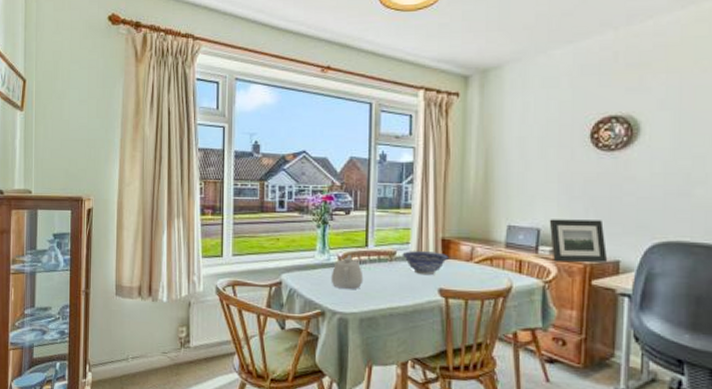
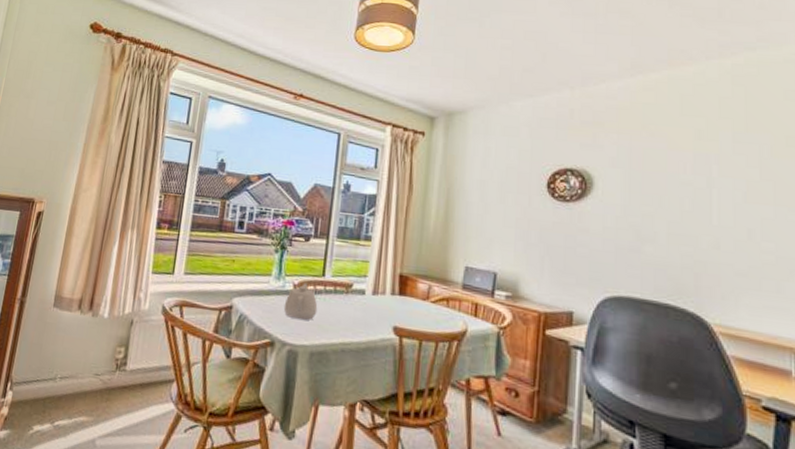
decorative bowl: present [402,251,449,276] -> none [359,284,405,312]
picture frame: present [549,219,608,263] -> none [505,264,562,313]

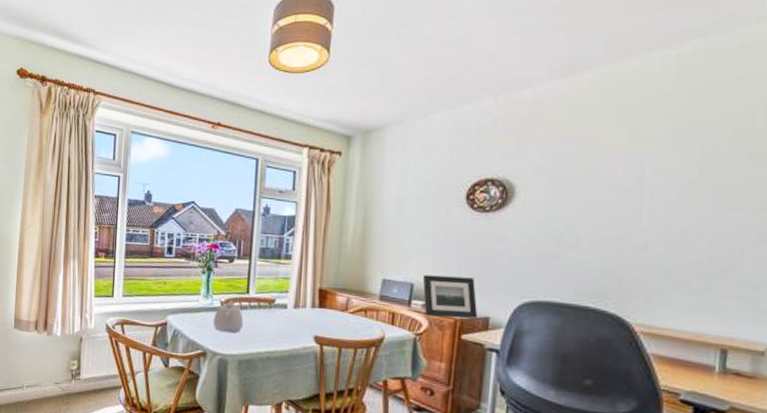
picture frame: none [505,264,562,313] -> present [422,275,478,318]

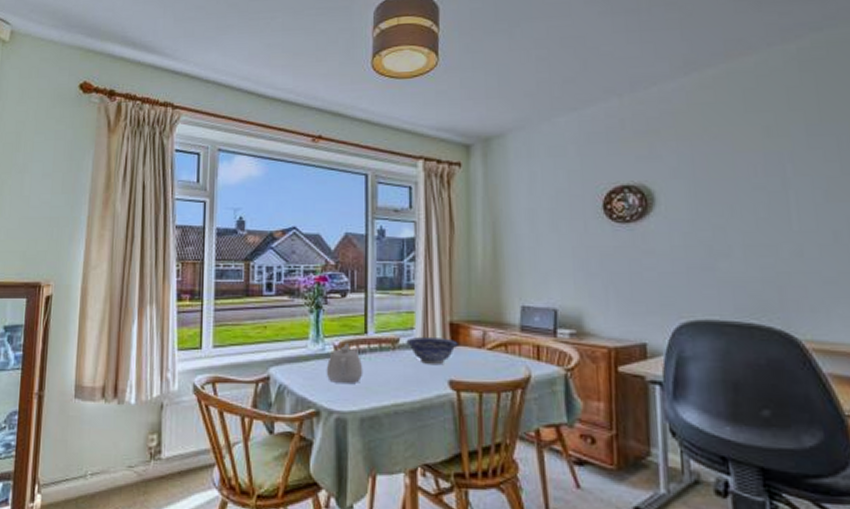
decorative bowl: none [281,299,325,323] -> present [406,337,458,366]
picture frame: present [422,275,478,318] -> none [566,298,634,347]

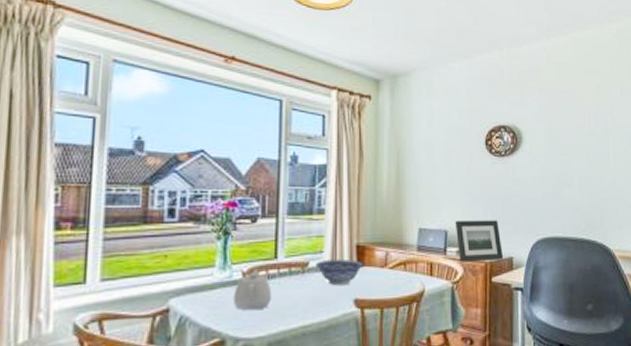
picture frame: none [566,298,634,347] -> present [455,220,504,262]

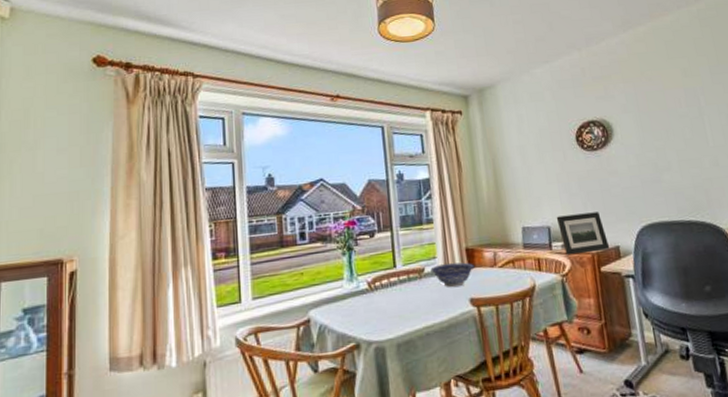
teapot: present [233,269,272,310] -> none [362,278,396,316]

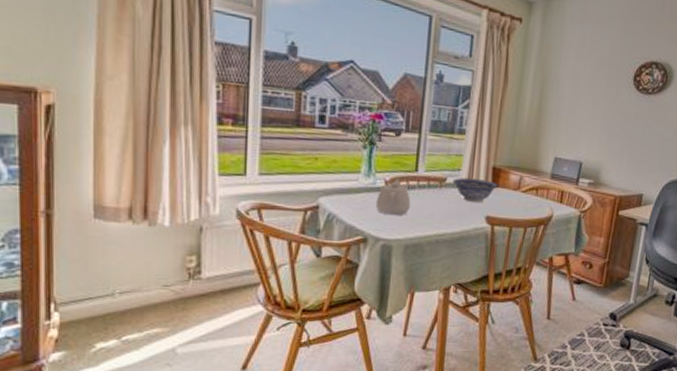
teapot: none [362,278,396,316] -> present [375,179,411,215]
picture frame: present [556,212,610,256] -> none [590,154,634,195]

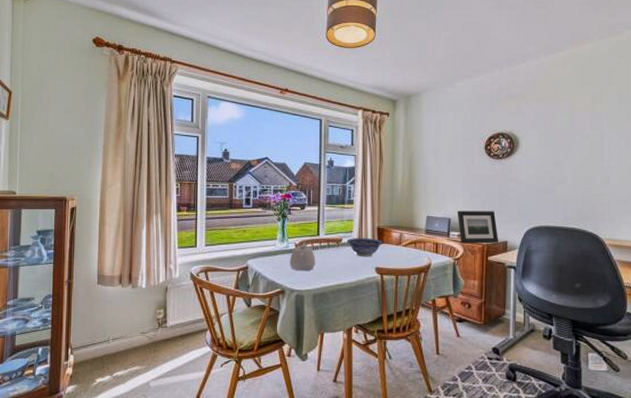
picture frame: none [590,154,634,195] -> present [457,211,499,244]

